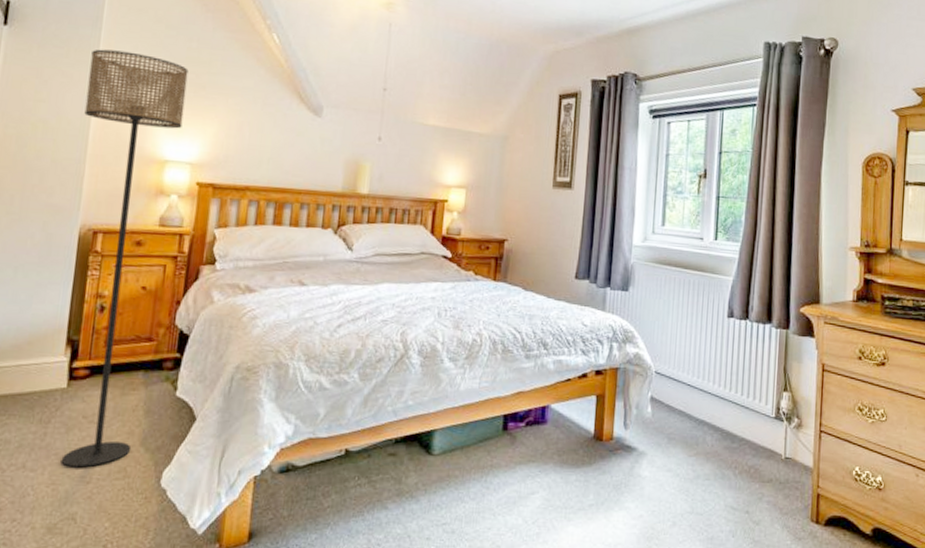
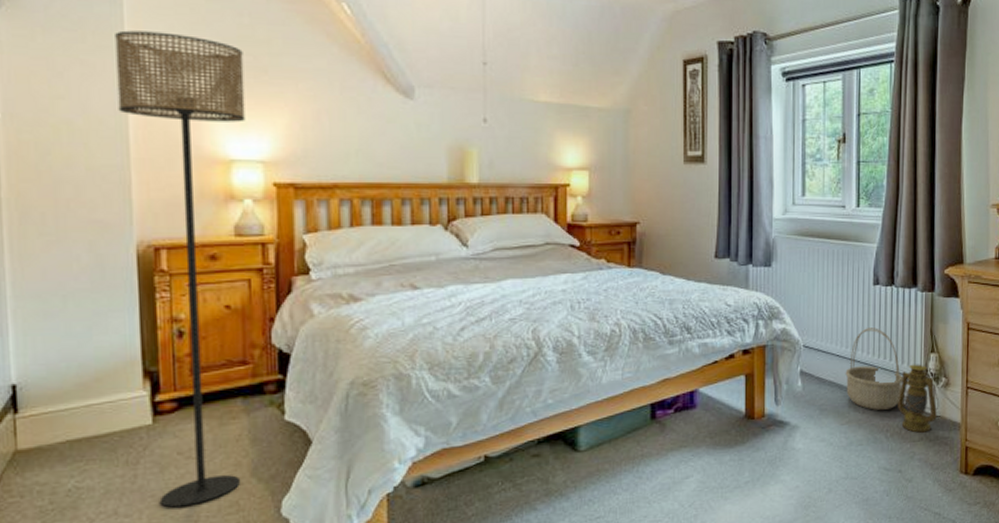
basket: none [695,360,755,446] -> present [845,327,904,410]
lantern: none [747,401,791,474] -> present [898,364,940,433]

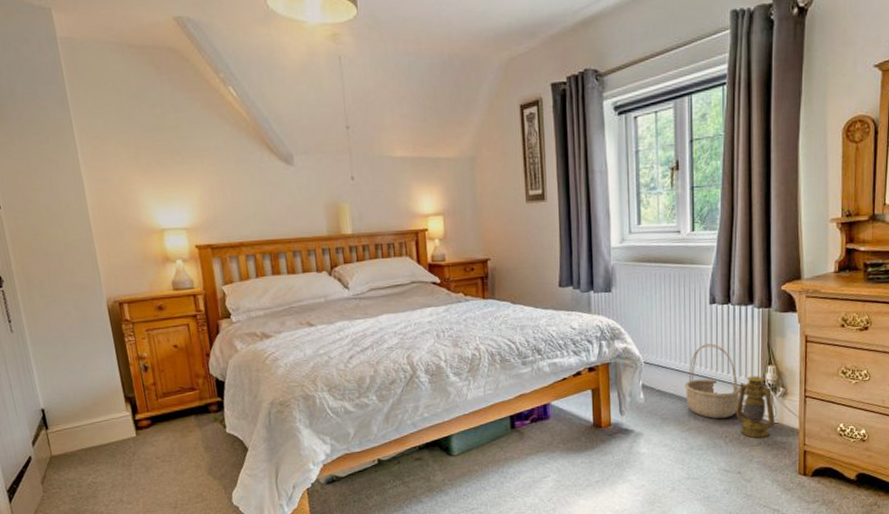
floor lamp: present [115,30,245,508] -> none [67,128,202,498]

